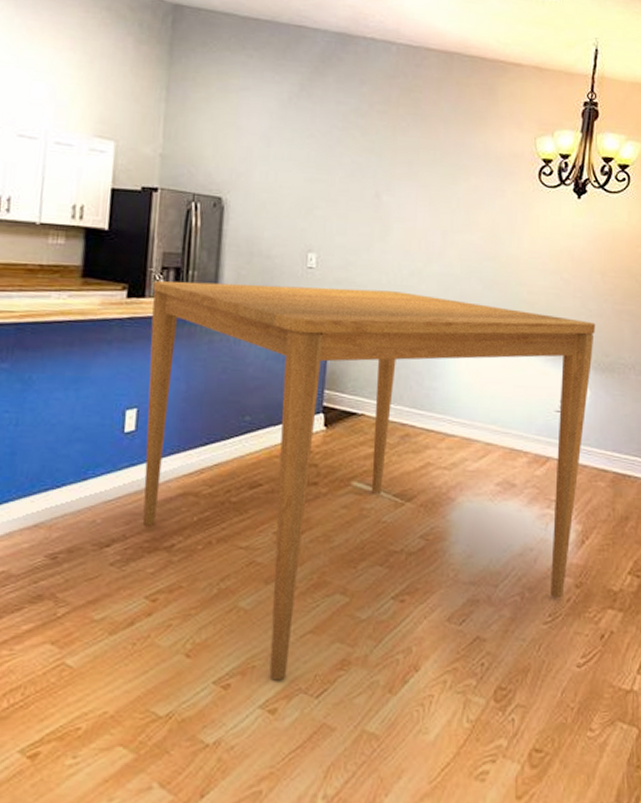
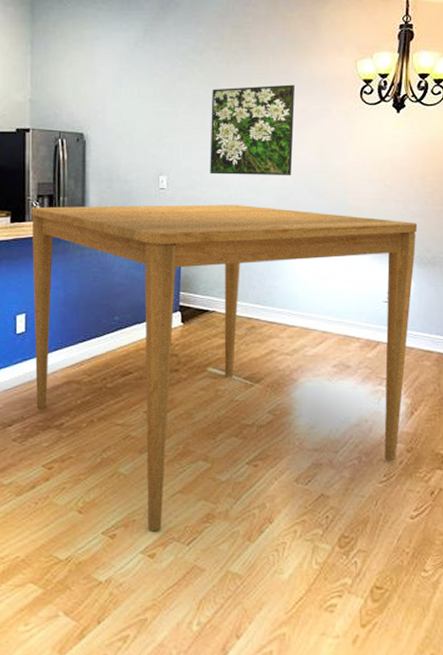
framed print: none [366,157,467,262] -> present [210,84,295,176]

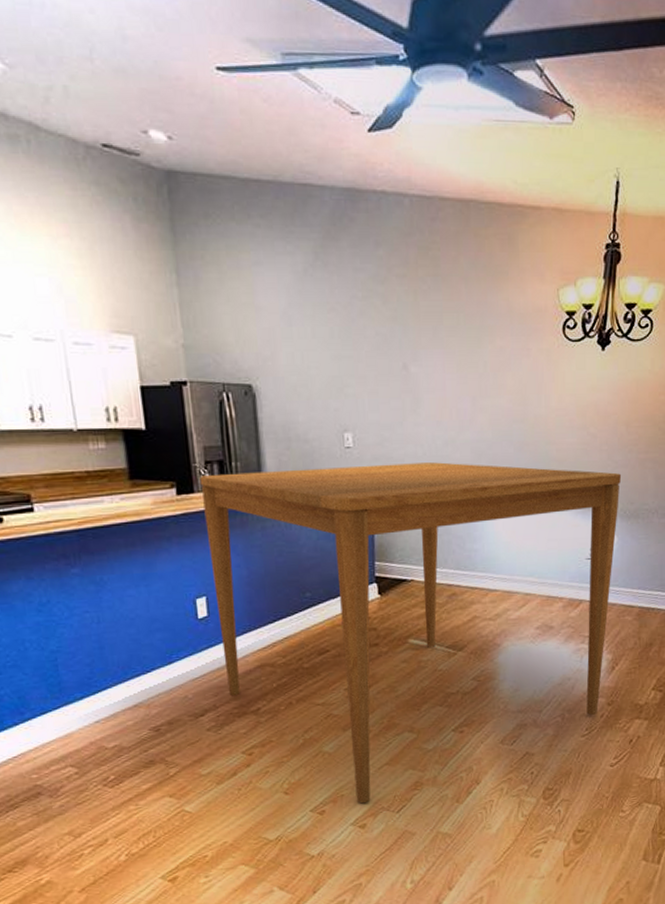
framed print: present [210,84,295,176] -> none [398,319,492,429]

